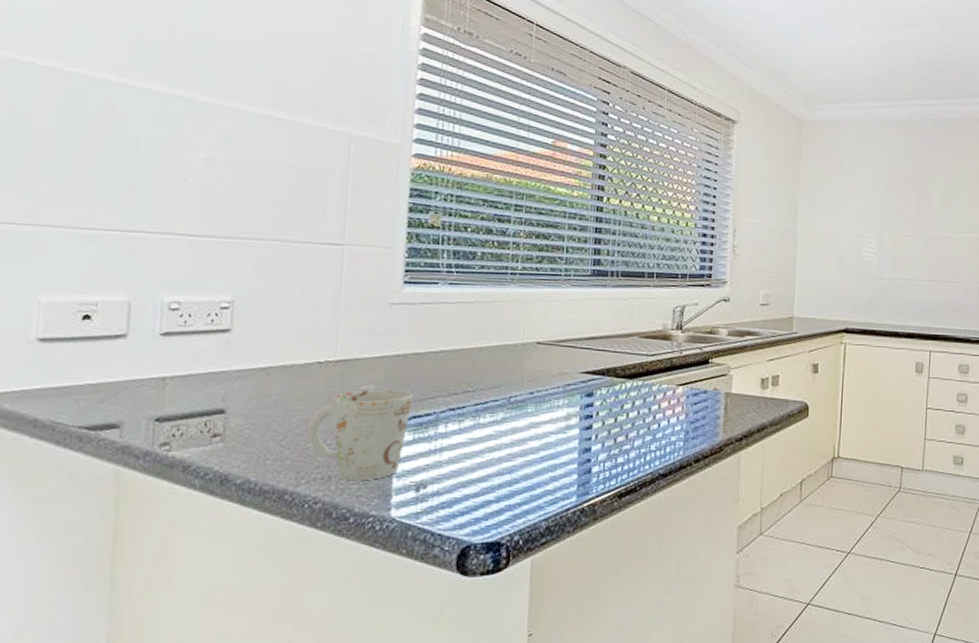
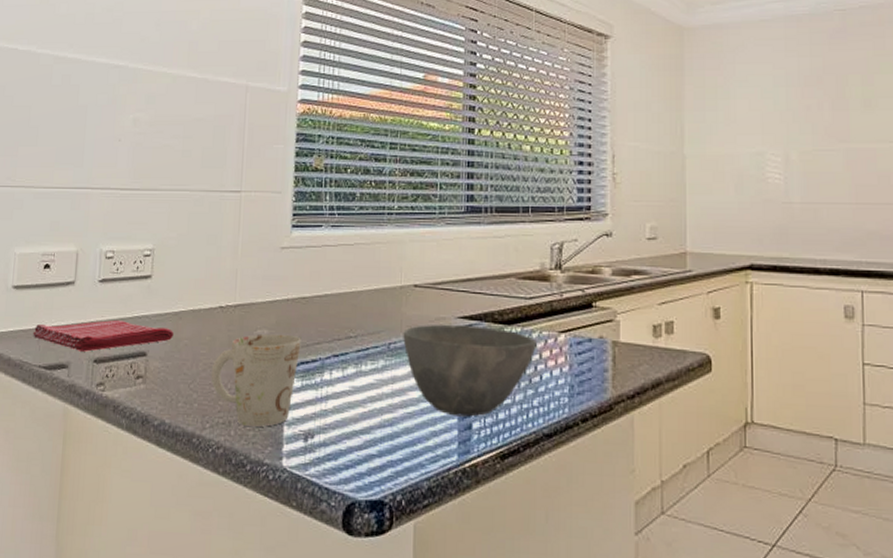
dish towel: none [69,375,260,410] -> present [33,319,173,352]
bowl: none [524,378,656,462] -> present [403,324,536,417]

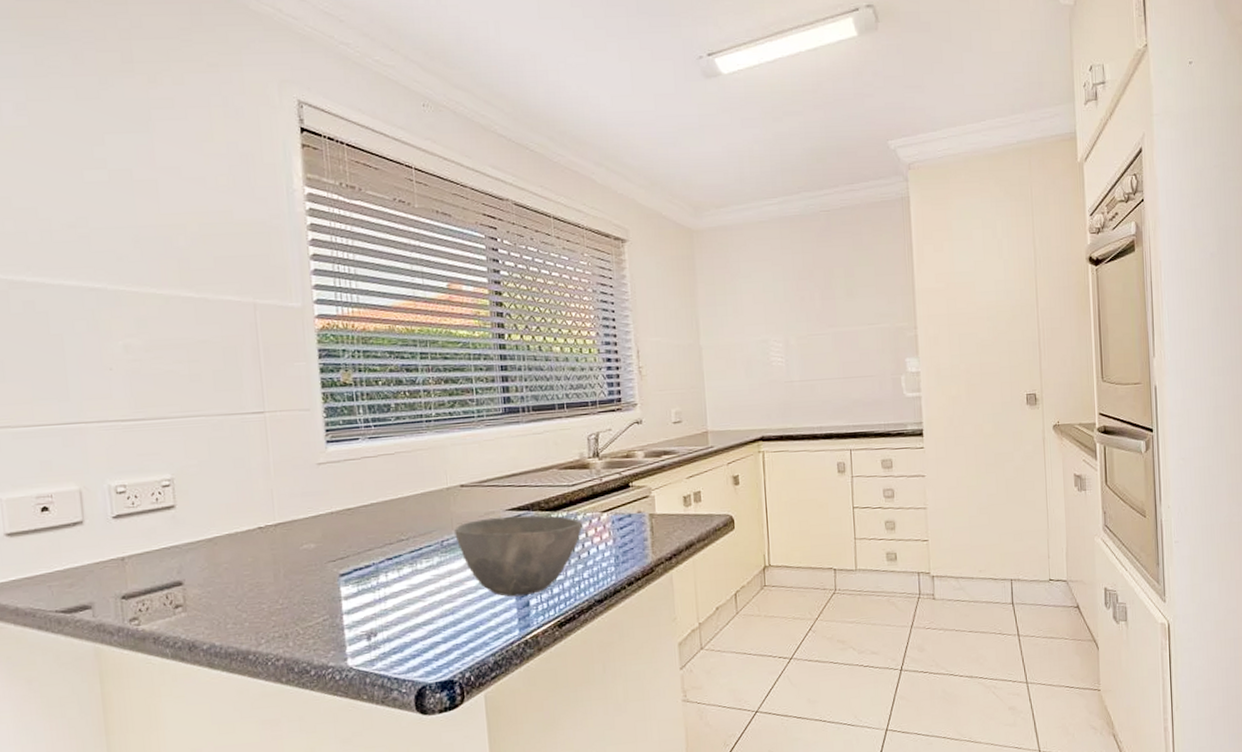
dish towel: present [33,319,173,352] -> none [41,553,210,590]
mug: present [211,334,301,427] -> none [258,545,352,636]

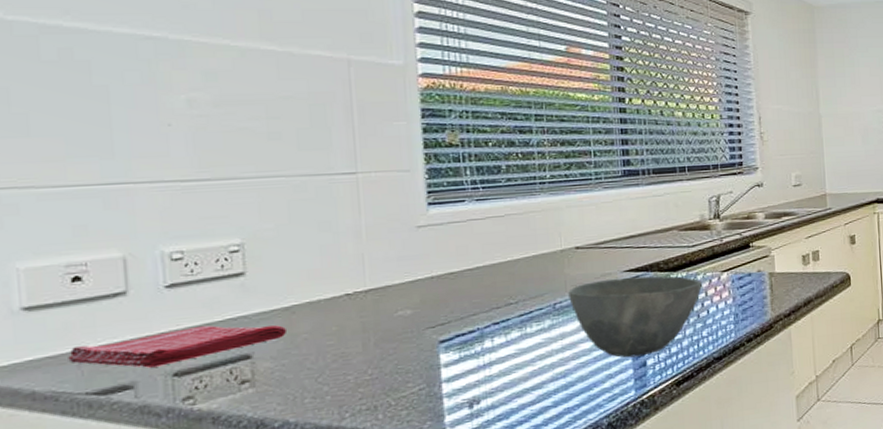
dish towel: none [41,553,210,590] -> present [68,325,286,368]

